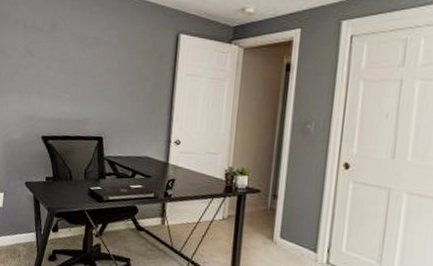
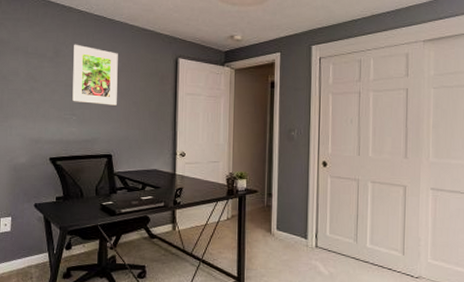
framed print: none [66,17,115,85] -> present [72,44,118,106]

